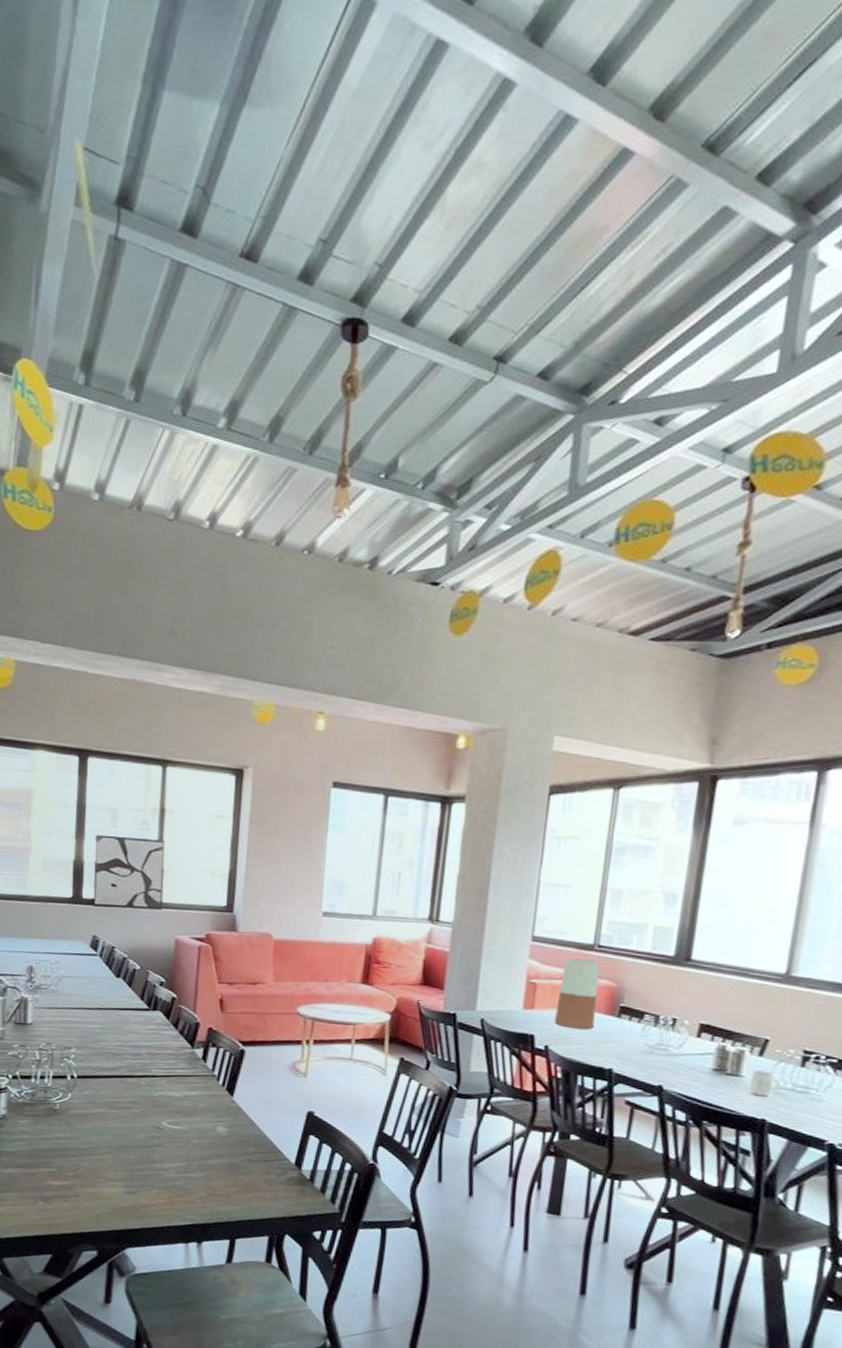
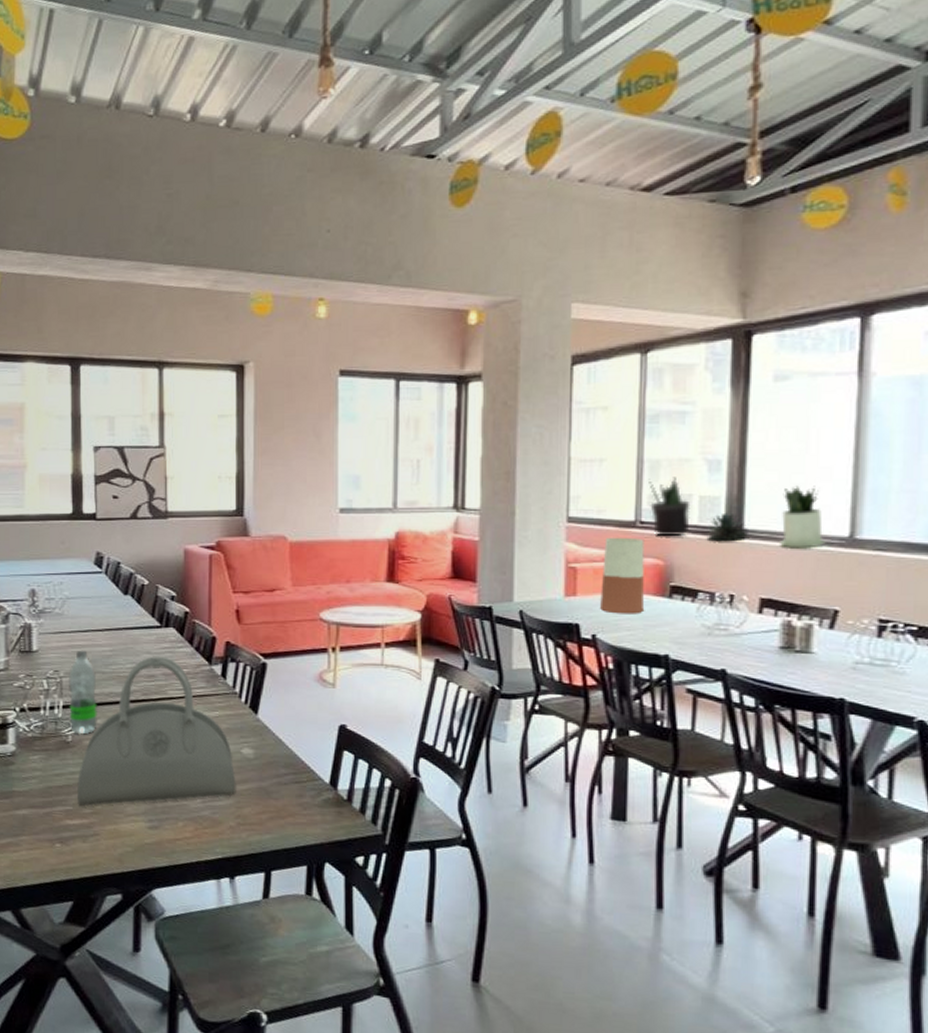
bottle: none [58,1026,85,1104] -> present [68,650,97,735]
handbag: none [61,1036,209,1170] -> present [77,656,236,807]
planter: none [608,906,646,962] -> present [649,477,691,537]
succulent plant: none [657,943,696,970] -> present [706,512,750,542]
planter: none [723,923,765,981] -> present [780,485,826,549]
mug: present [749,1070,780,1097] -> none [823,645,856,673]

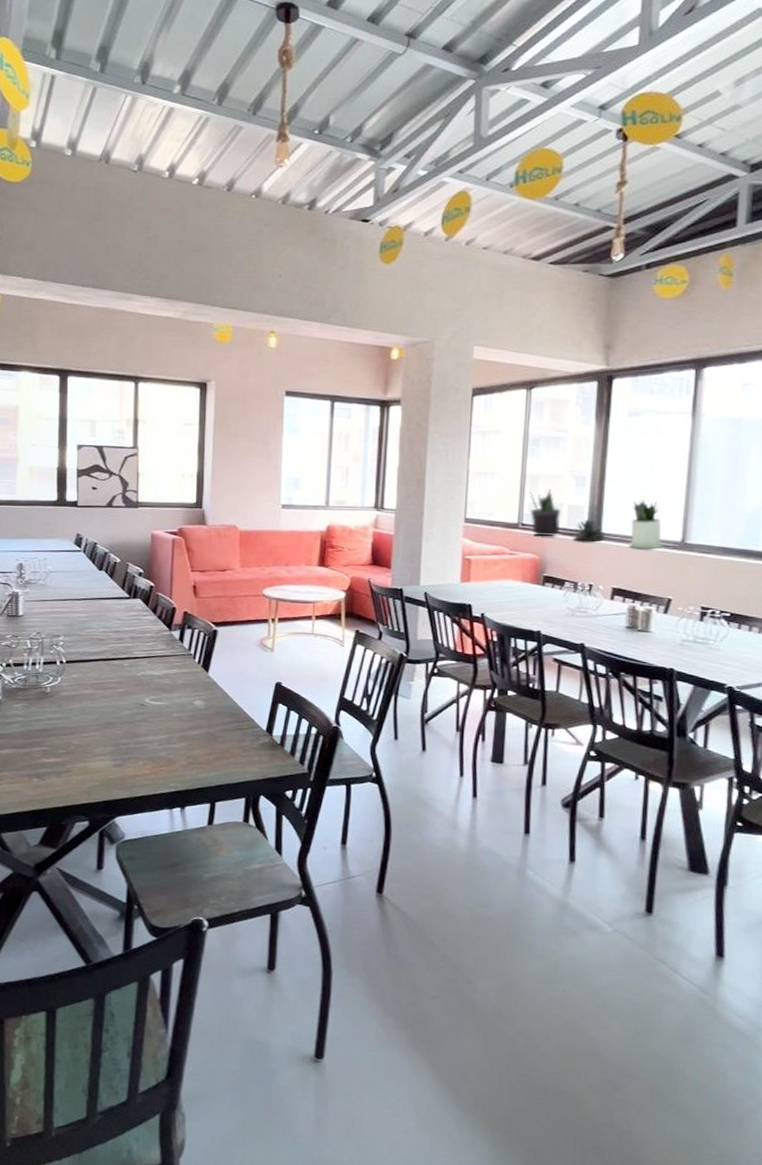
bottle: present [68,650,97,735] -> none [48,615,73,687]
handbag: present [77,656,236,807] -> none [53,622,189,748]
vase: present [600,537,644,614] -> none [488,535,525,598]

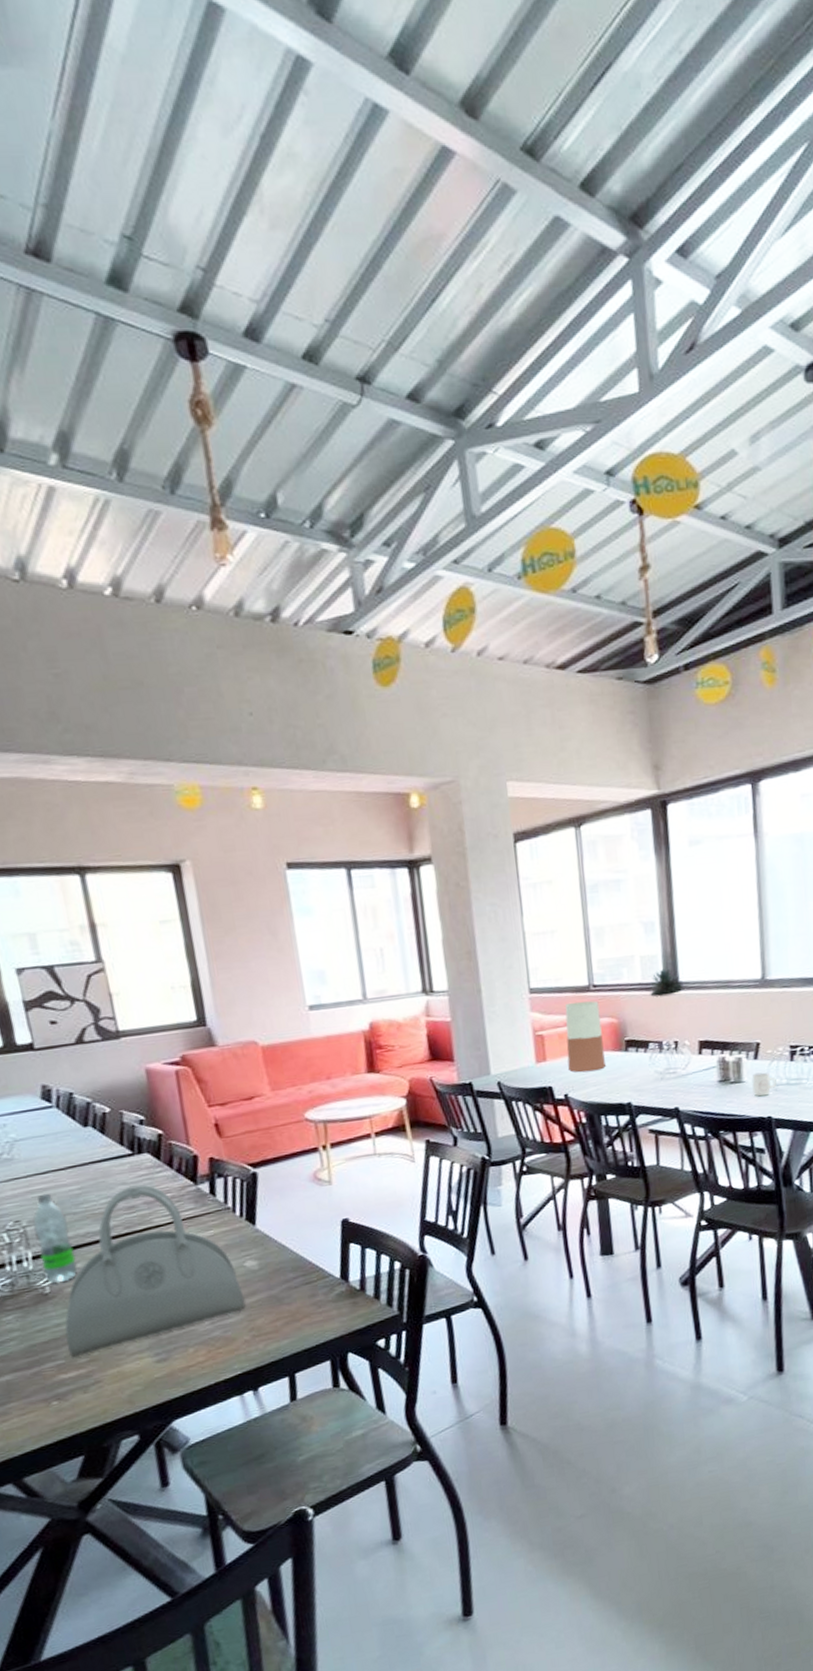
bottle: none [48,615,73,687] -> present [33,1193,77,1284]
handbag: none [53,622,189,748] -> present [65,1184,246,1358]
vase: none [488,535,525,598] -> present [564,1000,605,1073]
planter: present [529,489,561,537] -> none [596,941,635,996]
planter: present [629,500,664,550] -> none [707,937,744,994]
mug: none [658,626,683,649] -> present [752,1072,777,1097]

